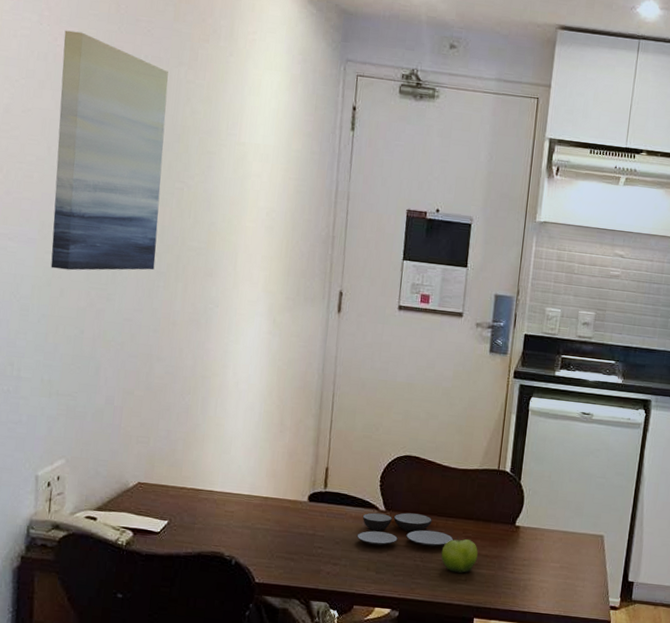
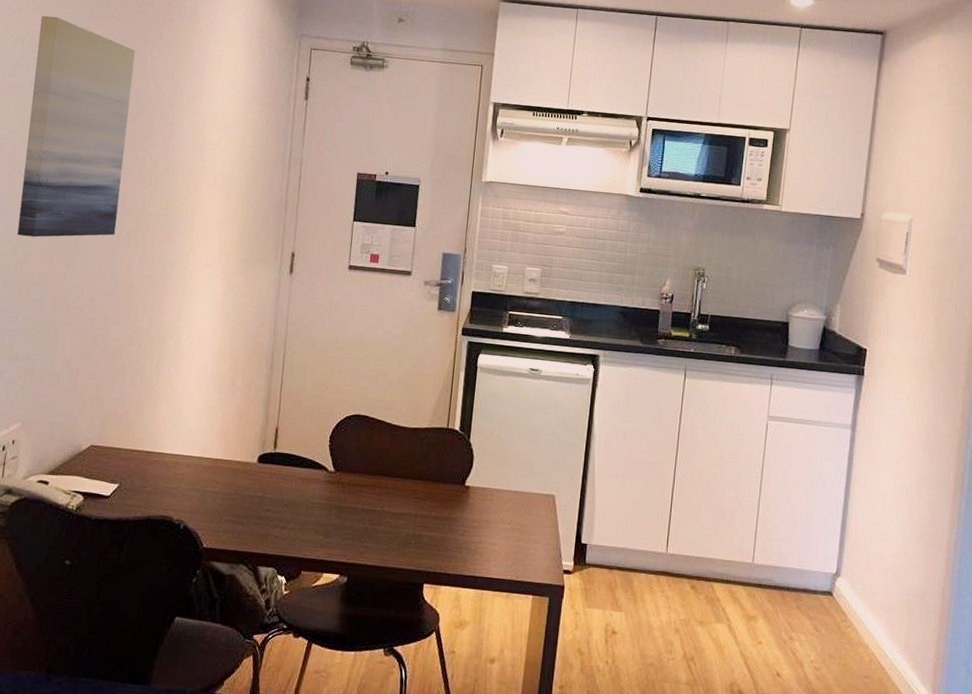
bowl set: present [356,512,454,547] -> none [305,473,403,509]
fruit: present [441,536,478,573] -> none [390,497,428,536]

